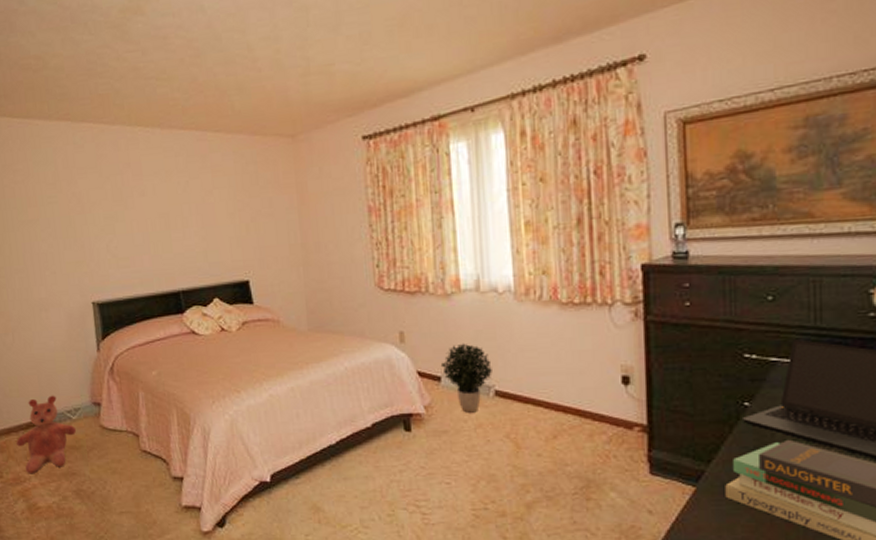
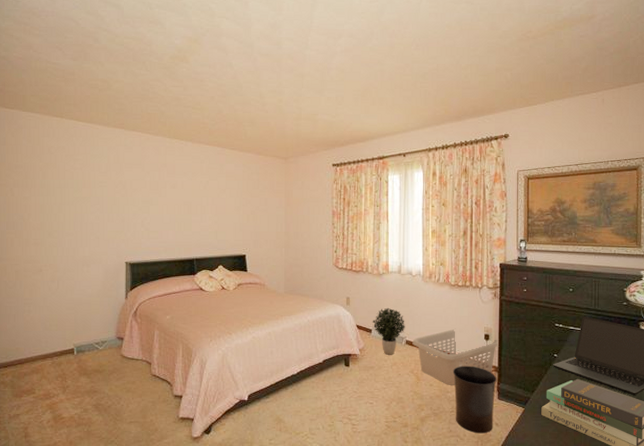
teddy bear: present [15,395,77,474] -> none [49,330,102,391]
laundry basket: none [505,369,646,455] -> present [412,328,499,385]
waste bin: none [572,424,647,526] -> present [453,366,497,434]

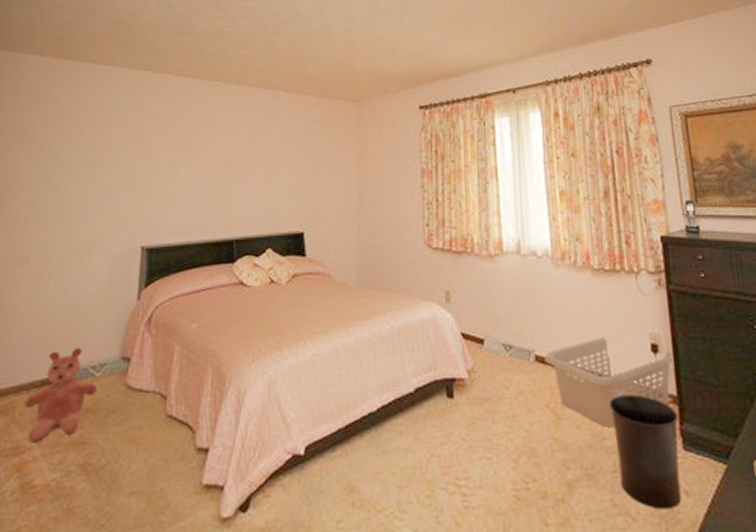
teddy bear: none [49,330,102,391] -> present [23,347,98,443]
potted plant: present [372,307,405,355] -> none [483,305,532,379]

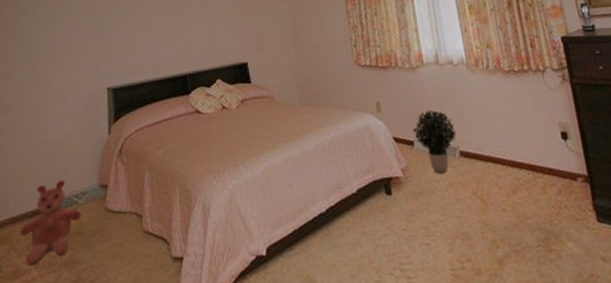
potted plant: none [483,305,532,379] -> present [412,109,456,174]
laundry basket: present [544,335,674,427] -> none [468,128,583,208]
waste bin: present [609,394,682,510] -> none [528,177,600,276]

